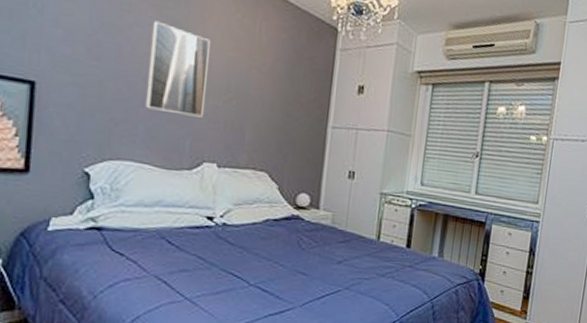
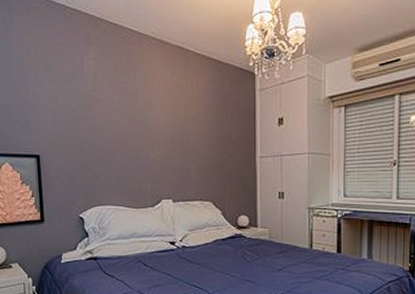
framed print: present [145,20,210,118] -> none [112,94,157,165]

